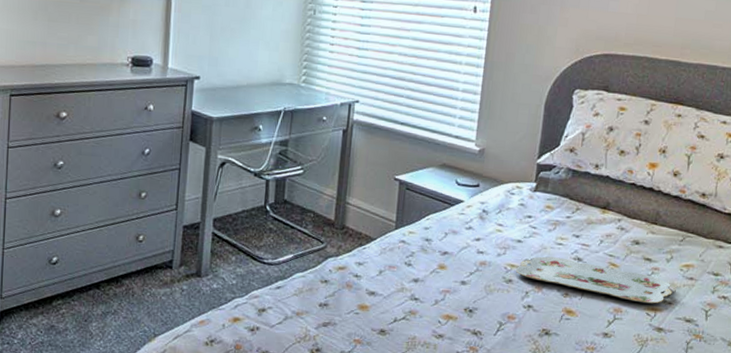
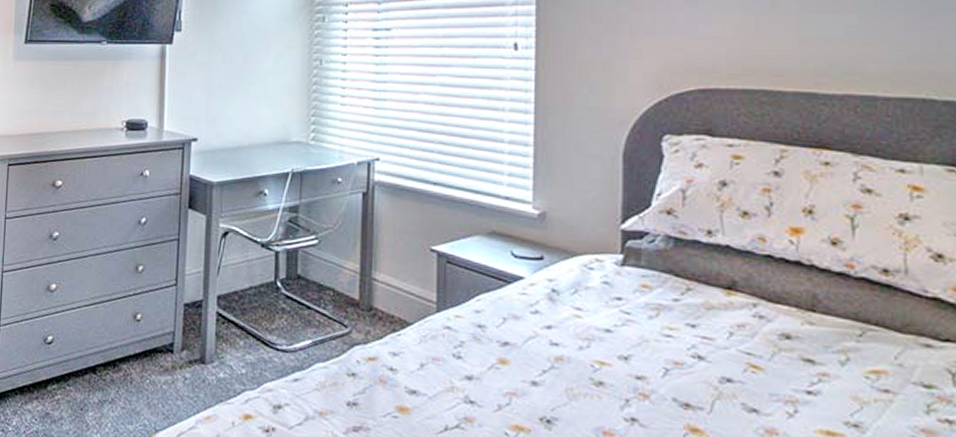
serving tray: present [516,256,672,304] -> none [608,352,857,425]

